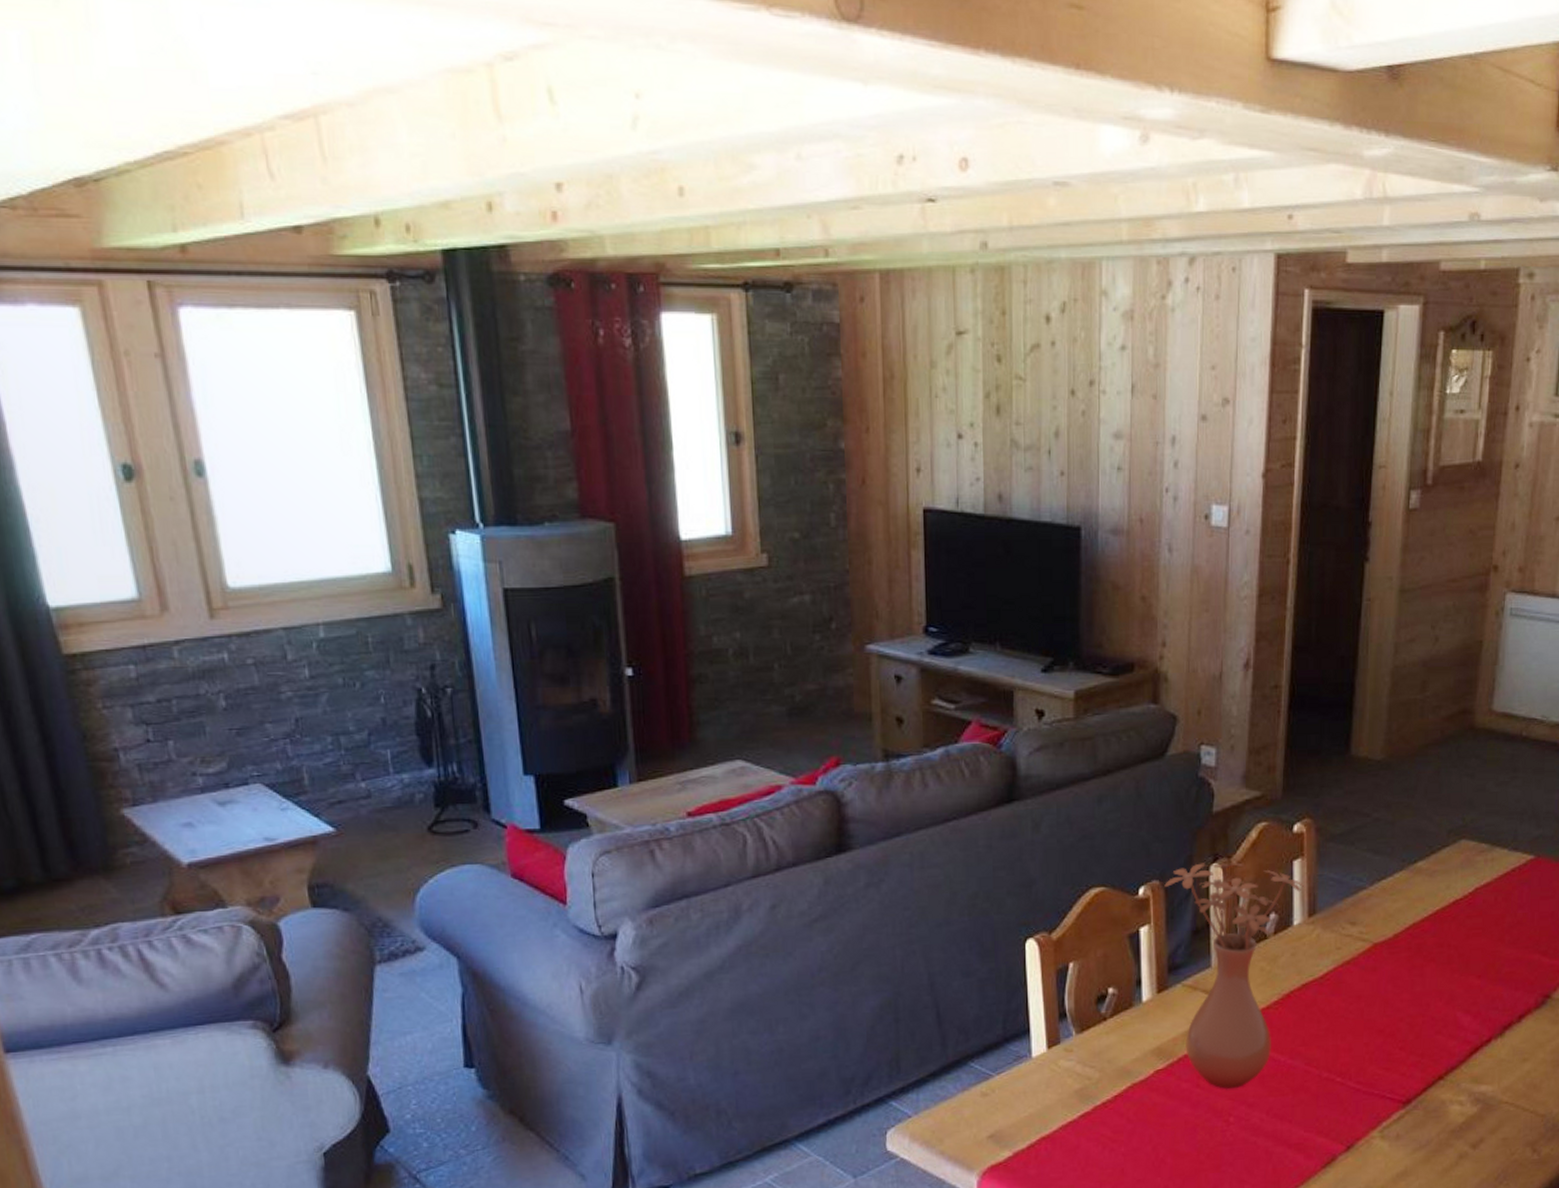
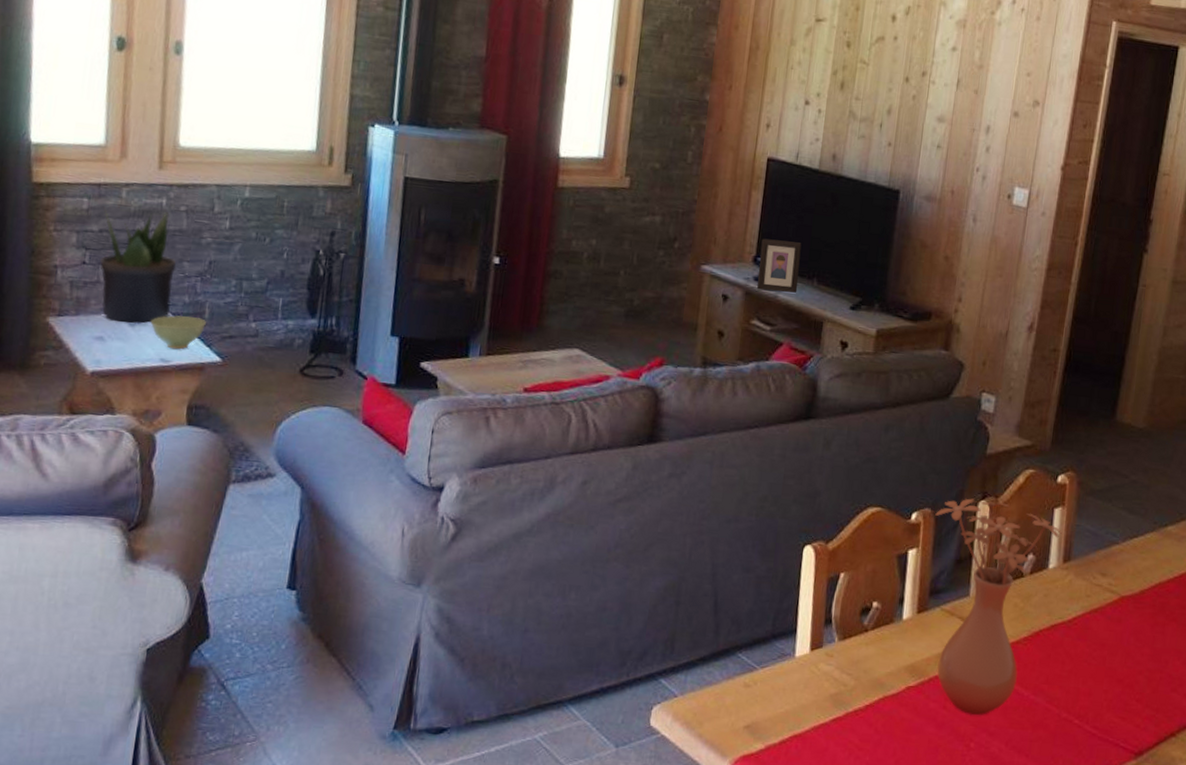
planter: none [155,669,262,803] -> present [99,207,177,324]
bowl: none [242,785,308,825] -> present [150,315,206,350]
picture frame: none [930,603,979,664] -> present [757,238,802,293]

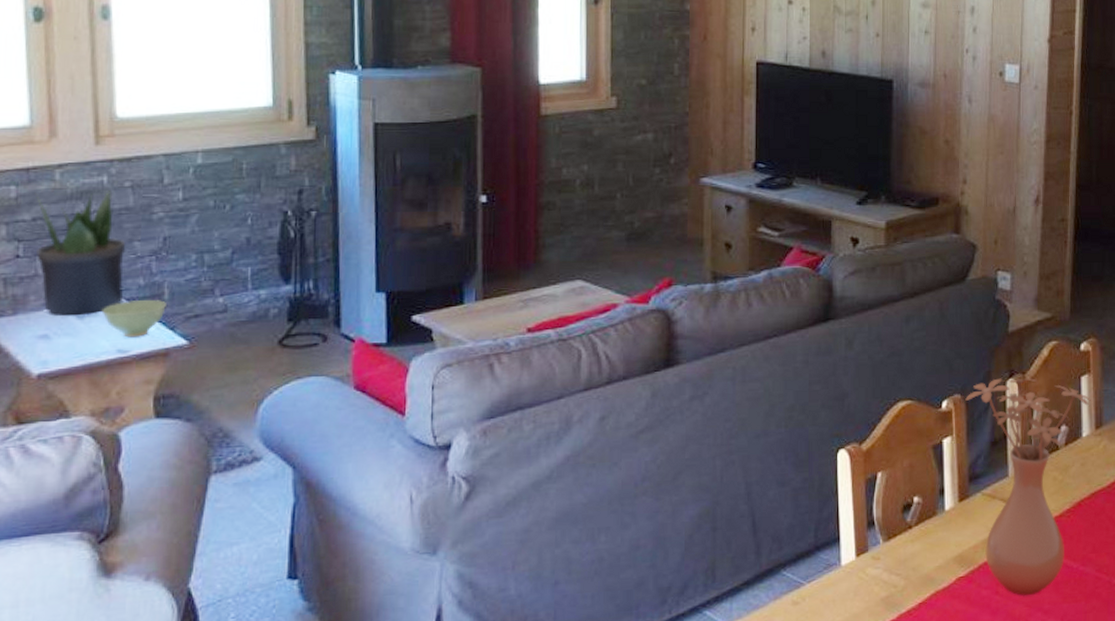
picture frame: present [757,238,802,293] -> none [759,143,802,196]

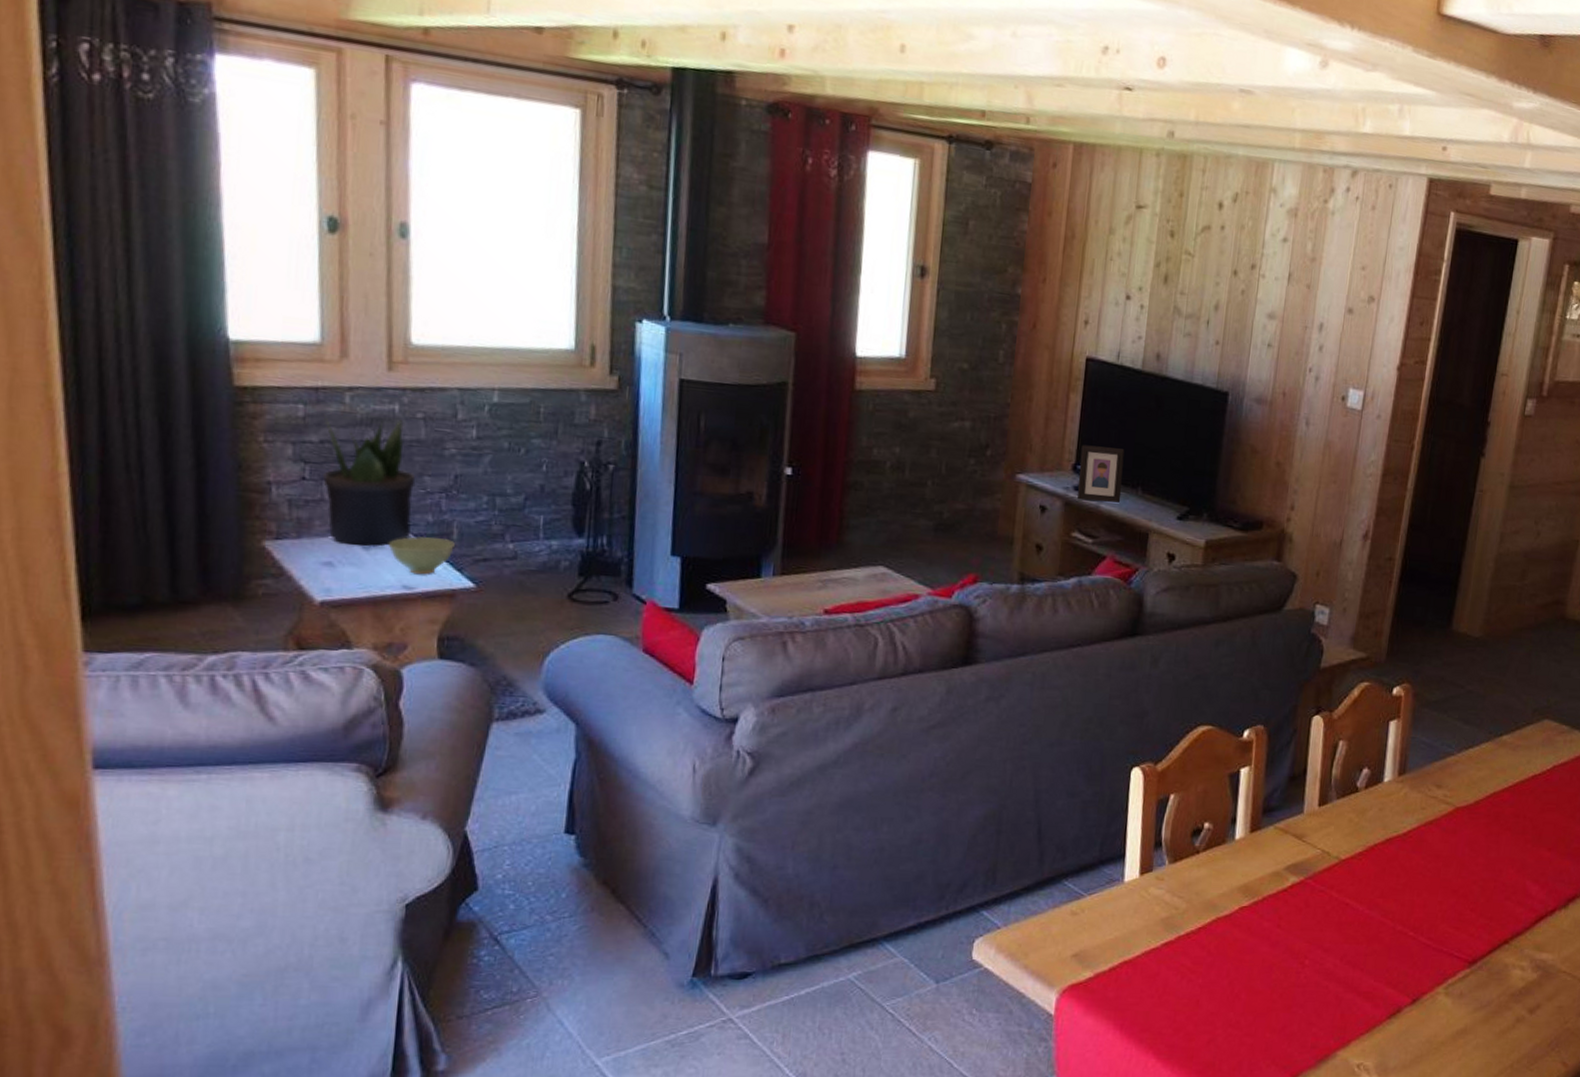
picture frame: none [759,143,802,196] -> present [1077,444,1125,503]
vase: present [965,378,1093,596] -> none [1268,713,1399,932]

